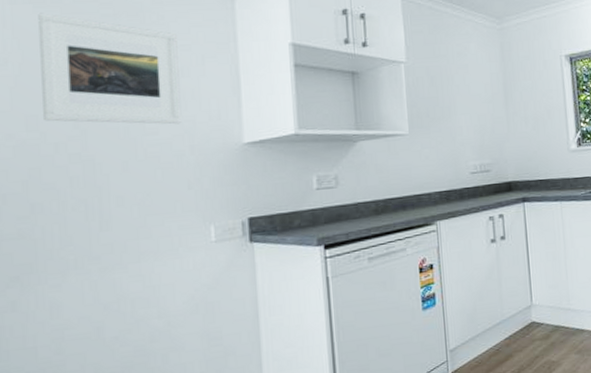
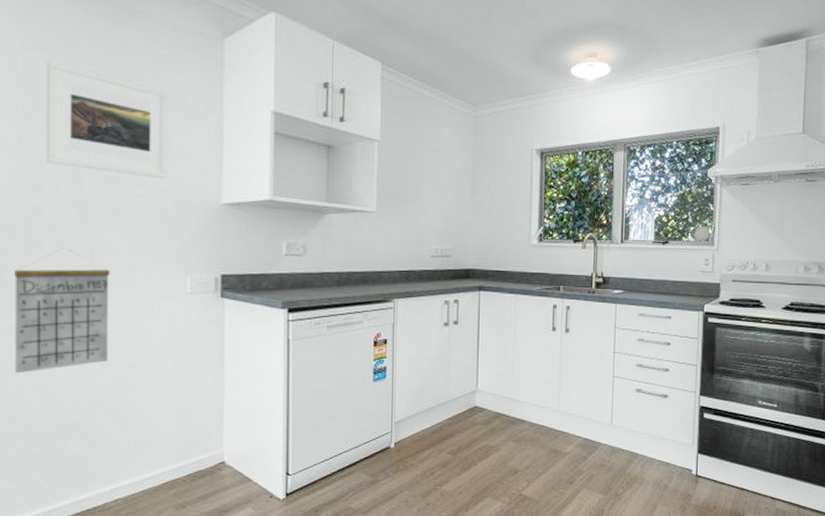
calendar: none [12,209,127,356] -> present [15,247,111,374]

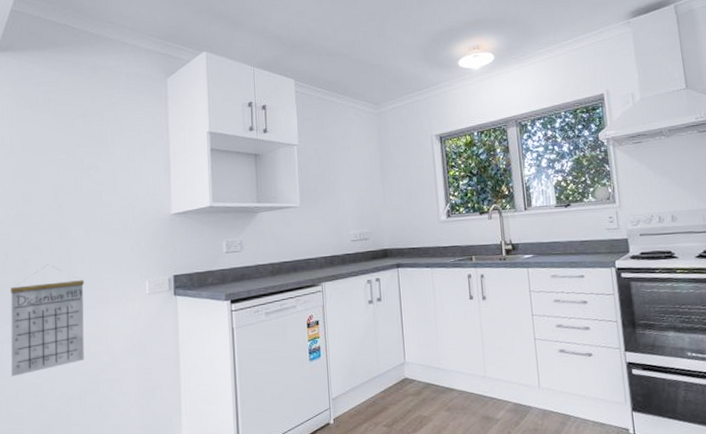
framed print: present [47,60,169,179] -> none [34,114,128,199]

